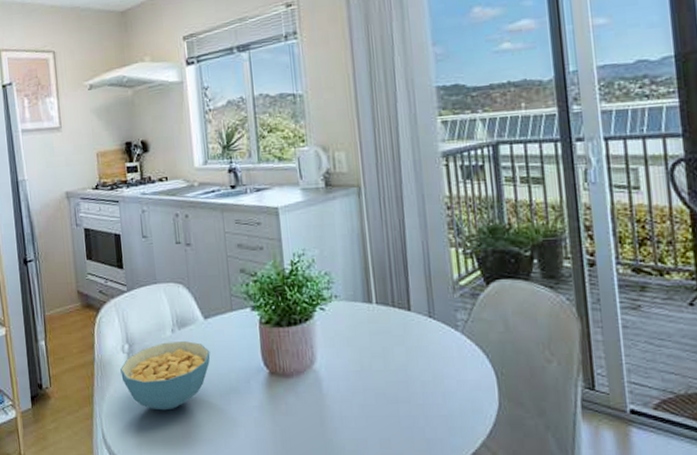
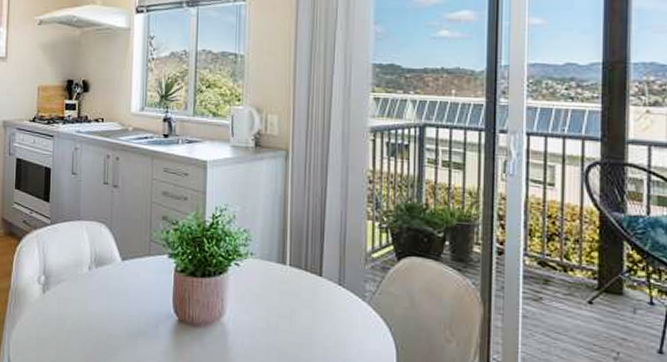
cereal bowl: present [120,341,211,411] -> none [34,278,123,346]

